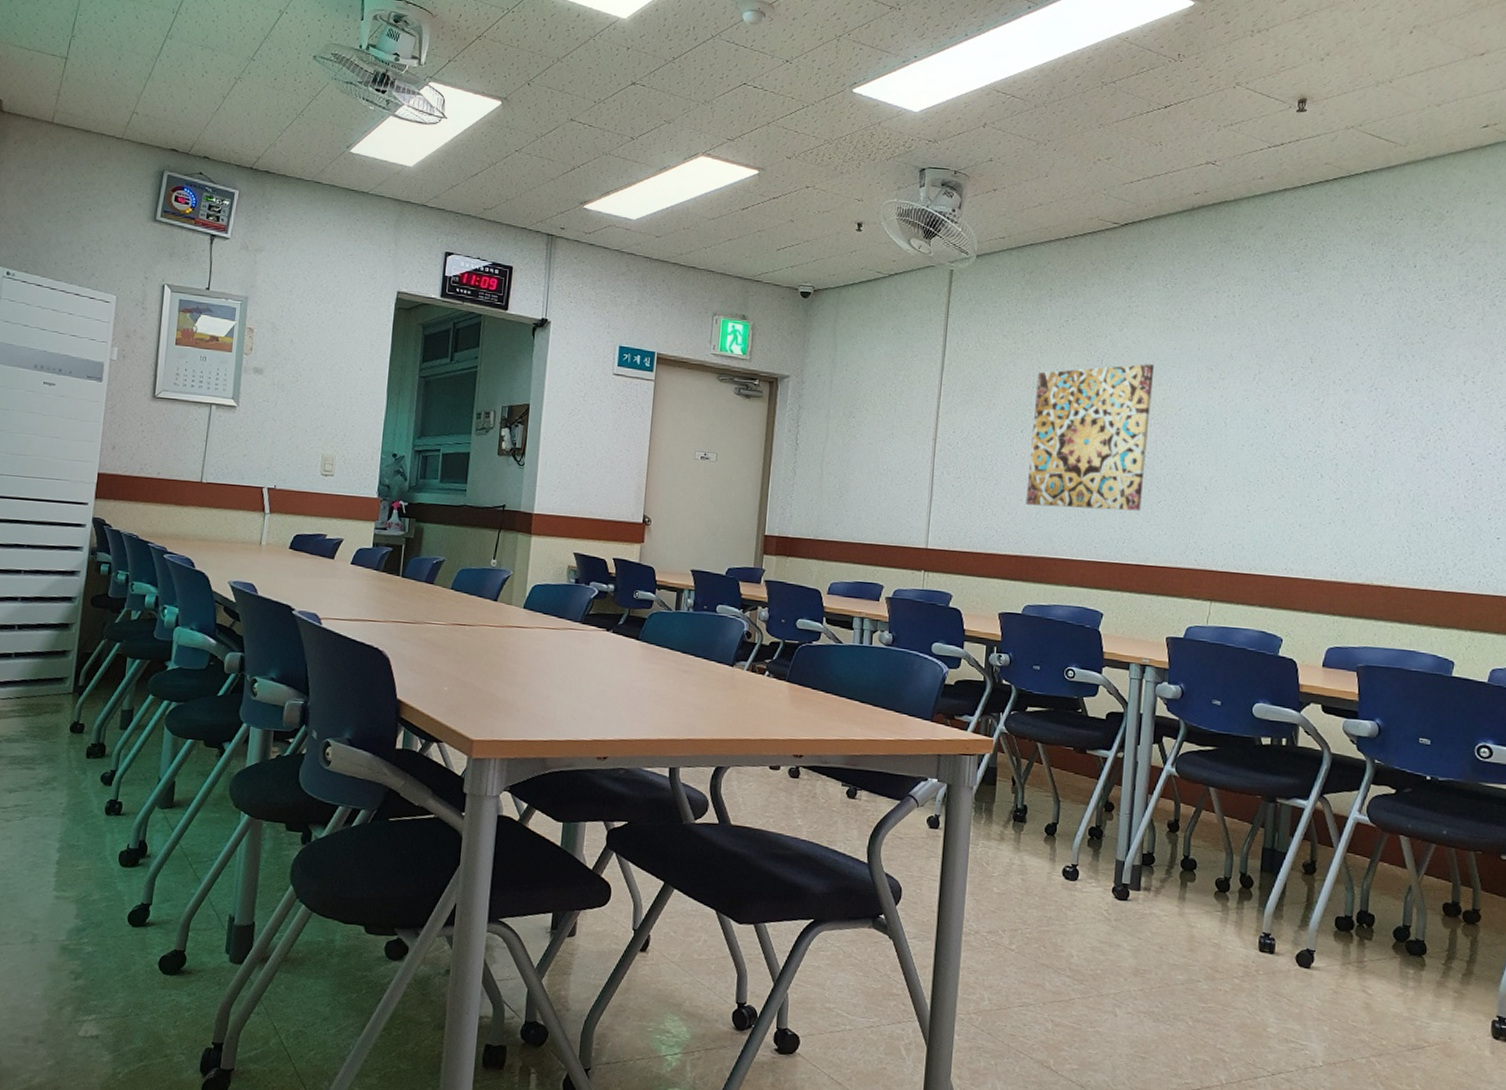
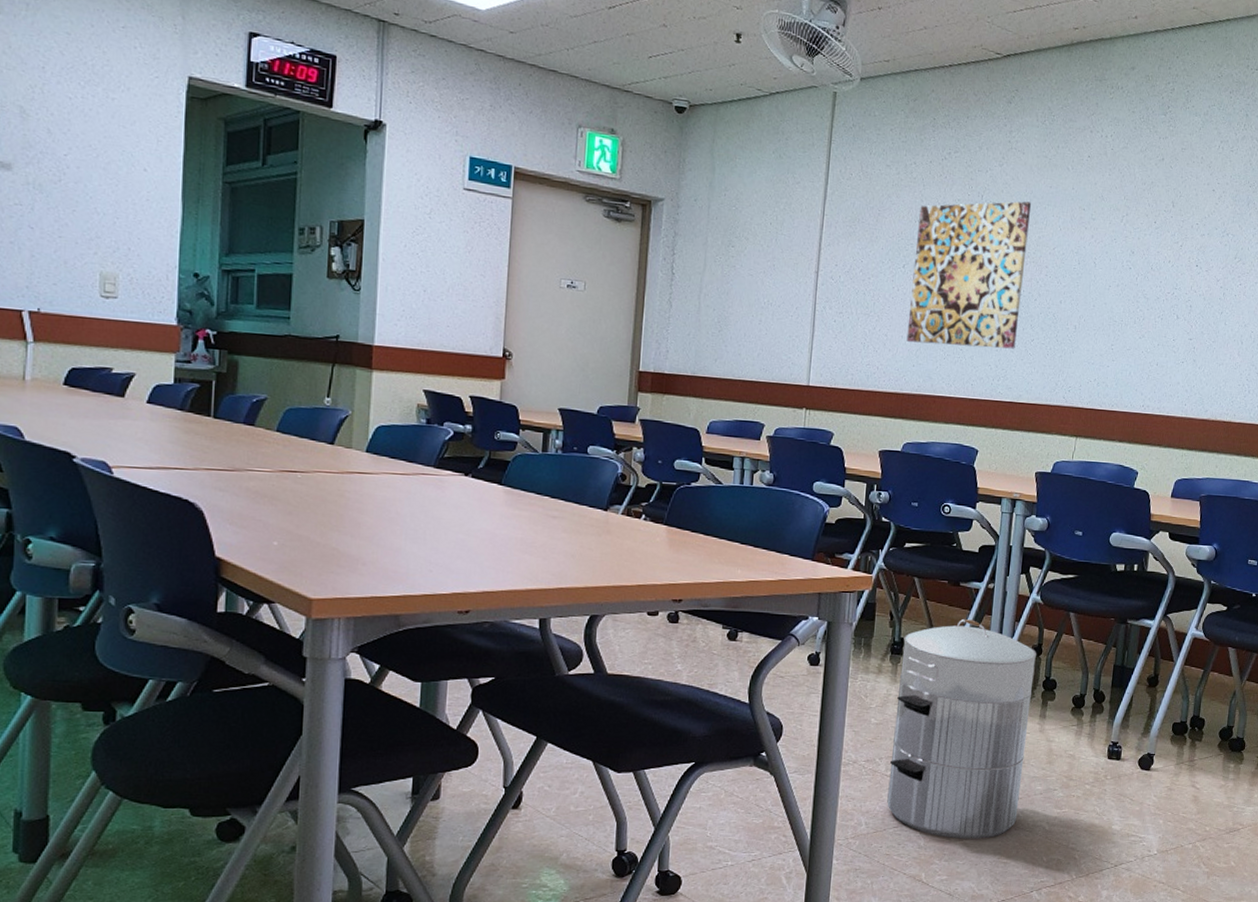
waste bin: none [1011,788,1174,1028] -> present [887,618,1037,839]

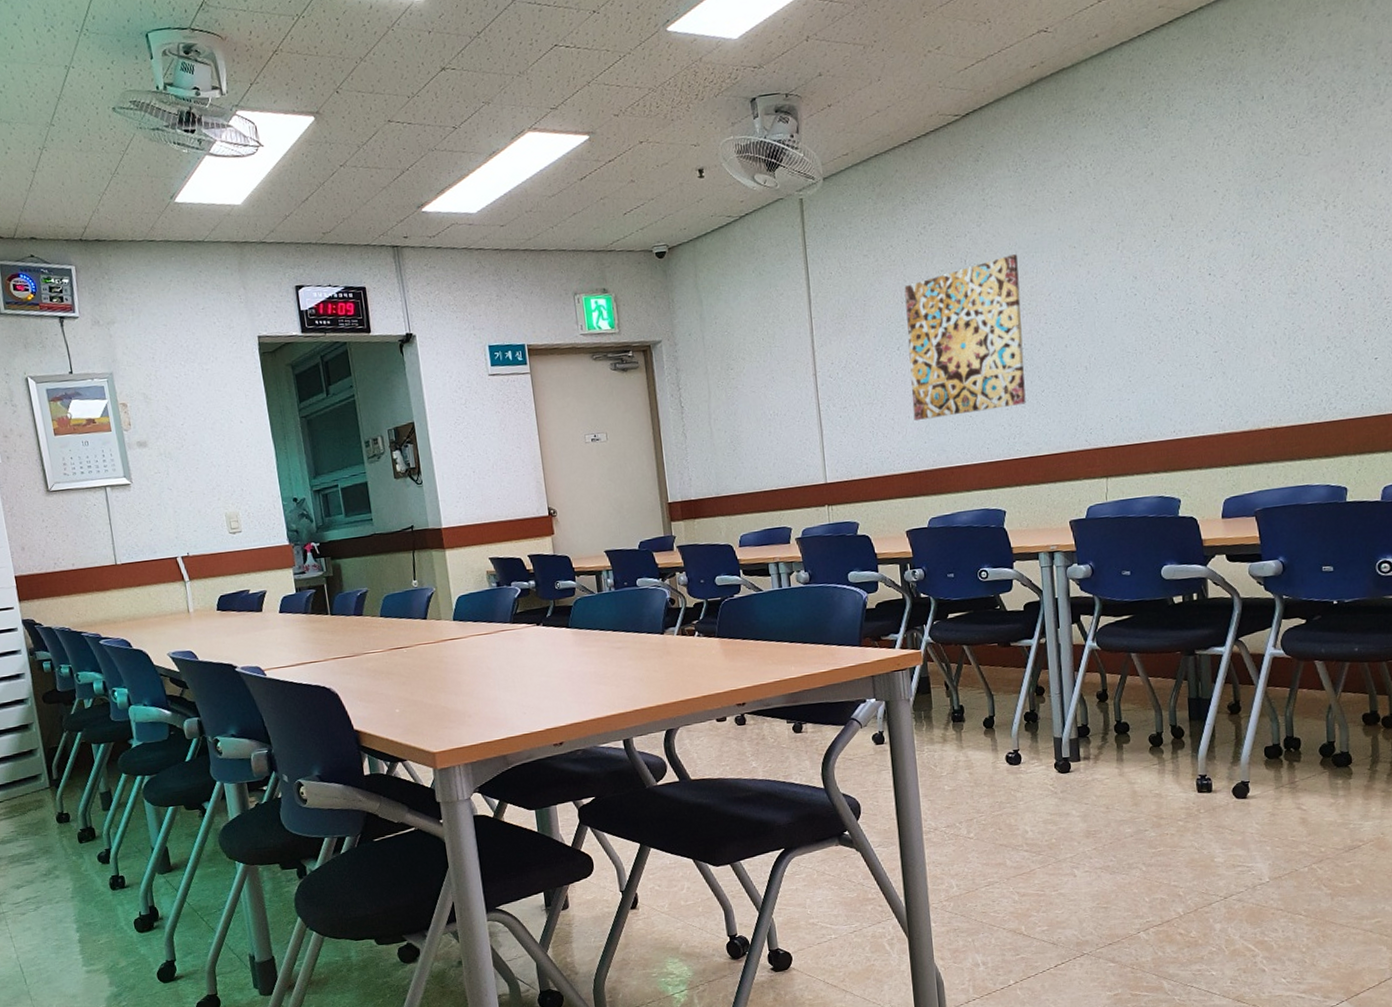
waste bin: present [887,618,1037,839] -> none [962,676,1111,890]

